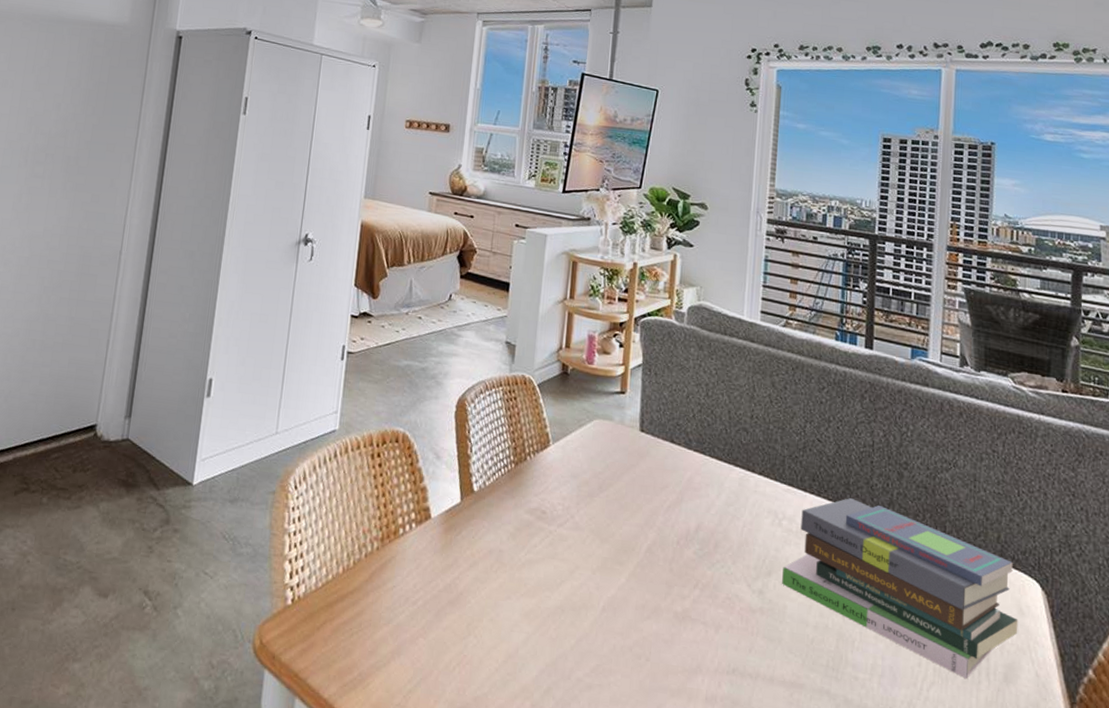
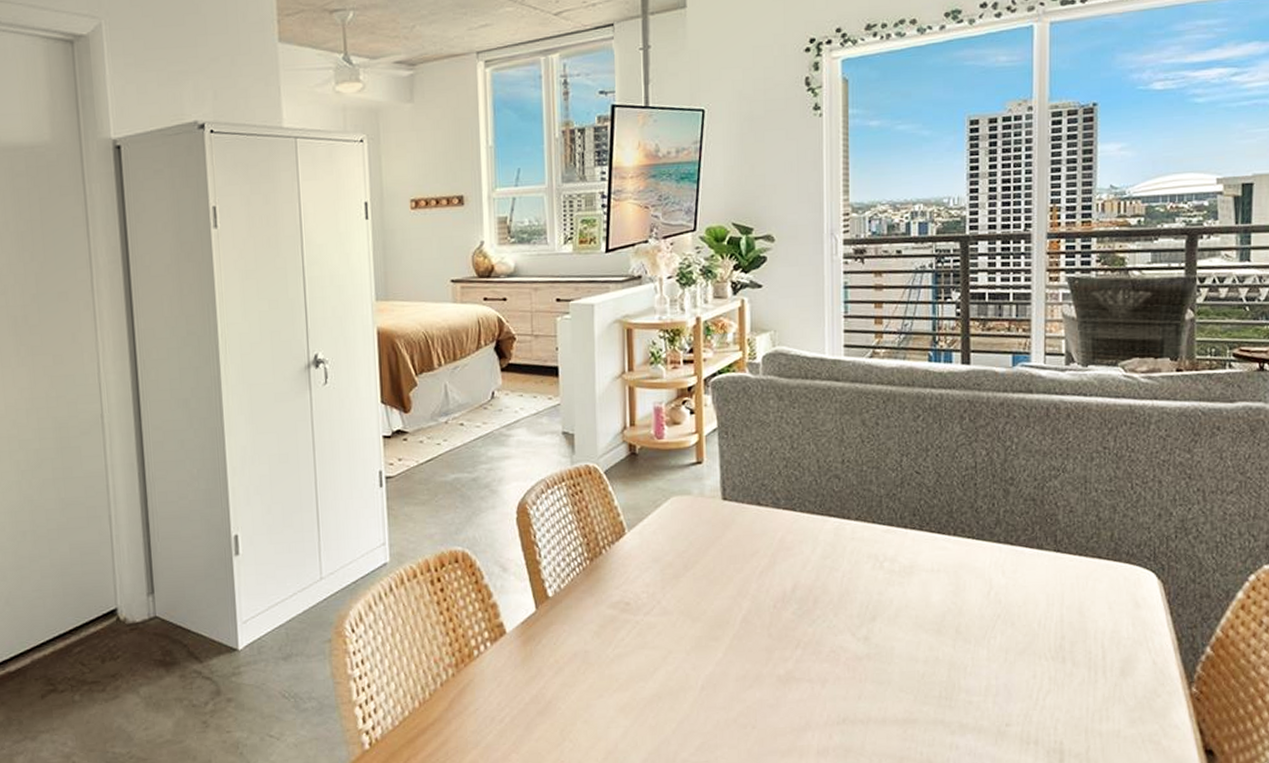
books: present [782,497,1018,679] -> none [888,525,1134,681]

